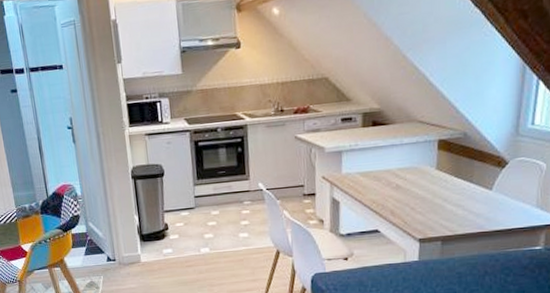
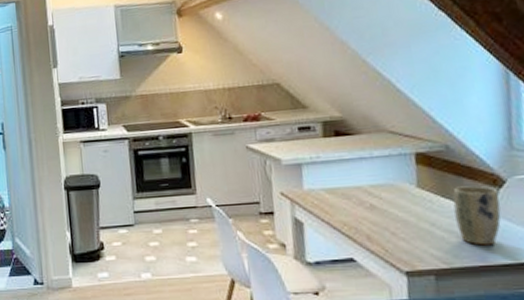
plant pot: none [463,167,501,216] -> present [452,185,501,246]

